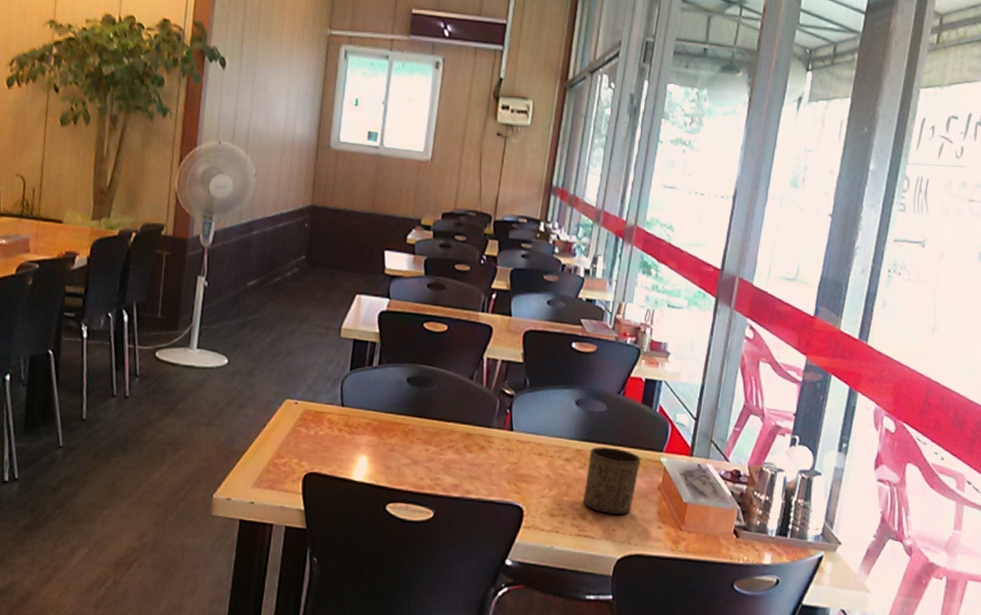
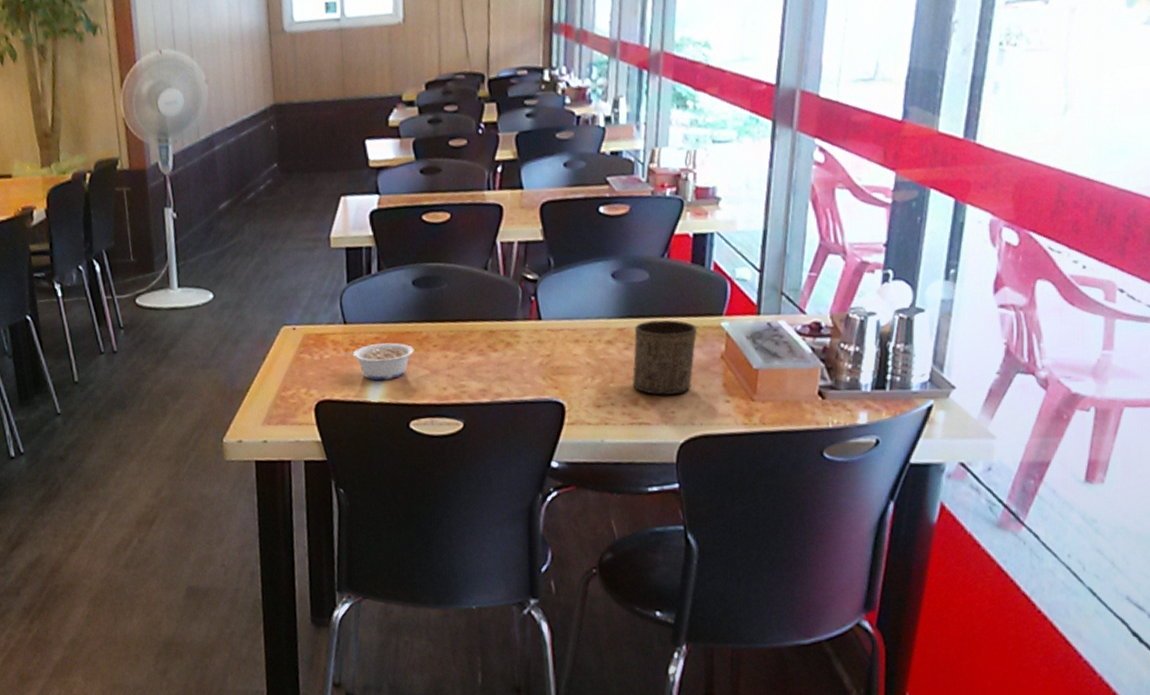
legume: none [335,428,400,463] -> present [342,342,414,380]

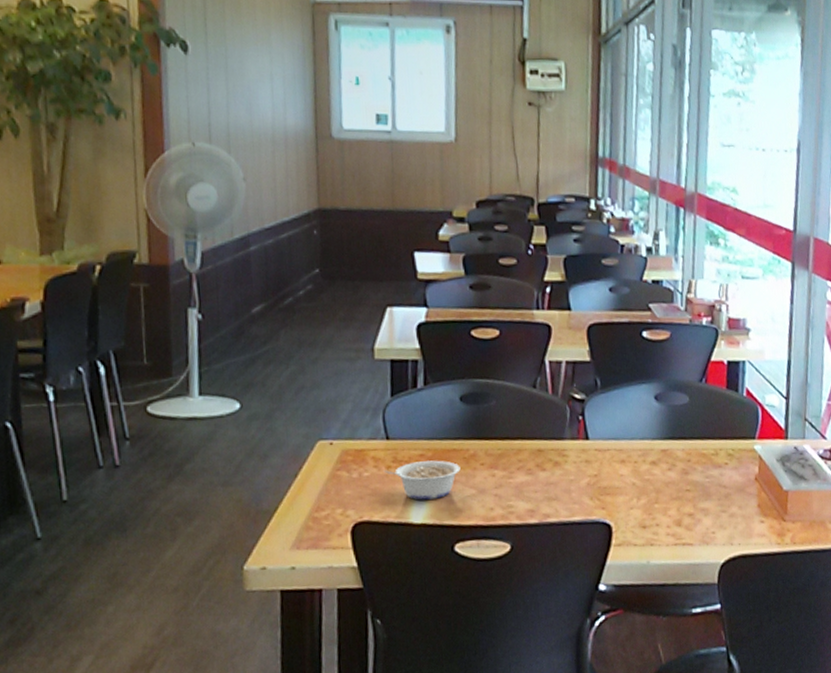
cup: present [632,319,697,395] -> none [676,442,733,516]

